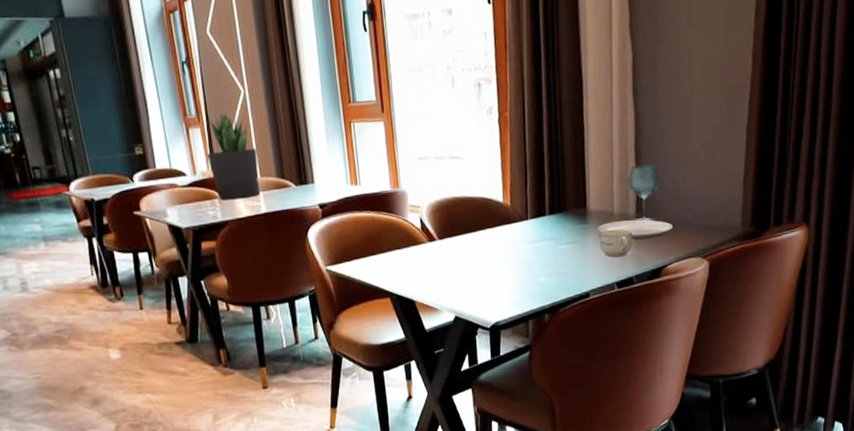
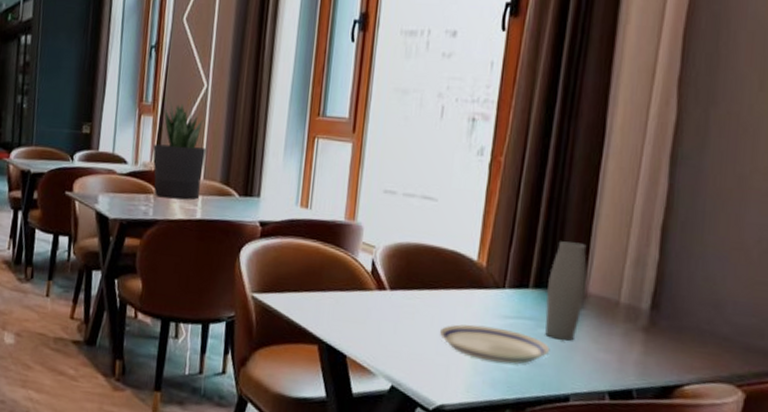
plate: none [484,251,570,280] -> present [439,324,550,364]
vase: none [559,172,588,251] -> present [545,241,587,341]
plate: present [597,219,674,239] -> none [593,313,701,346]
cup: present [599,229,633,257] -> none [593,321,642,360]
wine glass: present [628,164,660,222] -> none [643,249,691,325]

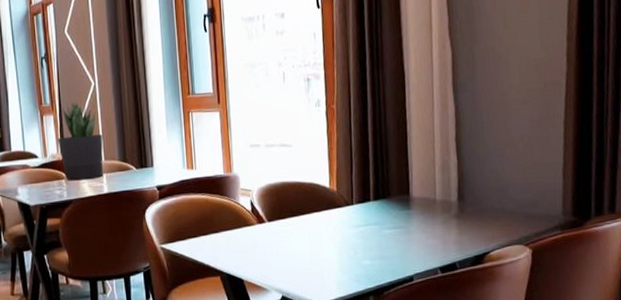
plate: present [439,324,550,364] -> none [310,235,394,262]
vase: present [545,241,587,341] -> none [383,160,411,236]

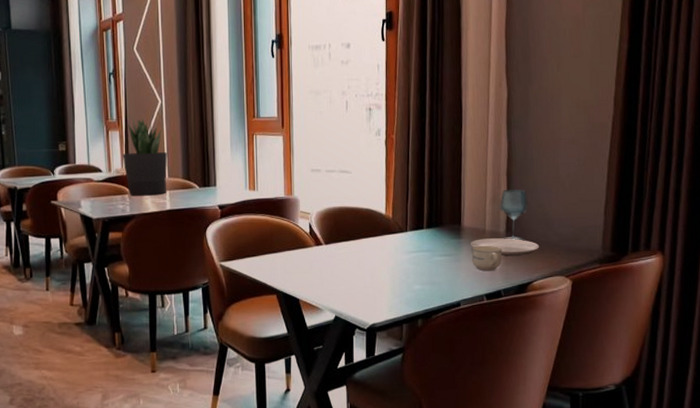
plate: none [420,207,495,226] -> present [470,238,540,256]
cup: none [422,215,455,242] -> present [471,245,502,271]
wine glass: none [449,155,481,209] -> present [499,189,529,241]

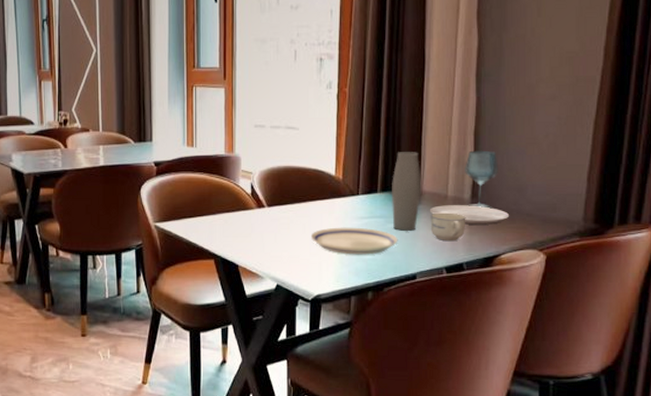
planter: present [123,115,168,197] -> none [55,65,102,152]
plate: none [365,261,443,286] -> present [310,227,398,255]
vase: none [436,191,463,263] -> present [392,152,421,231]

